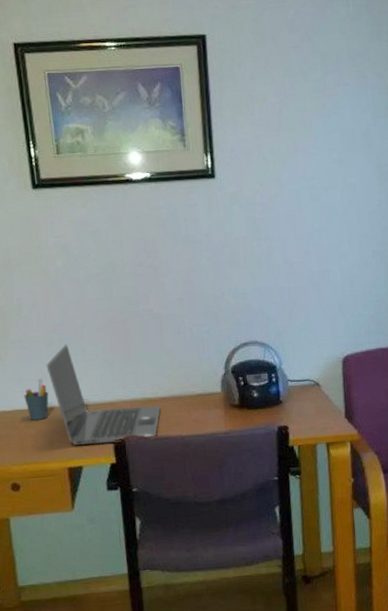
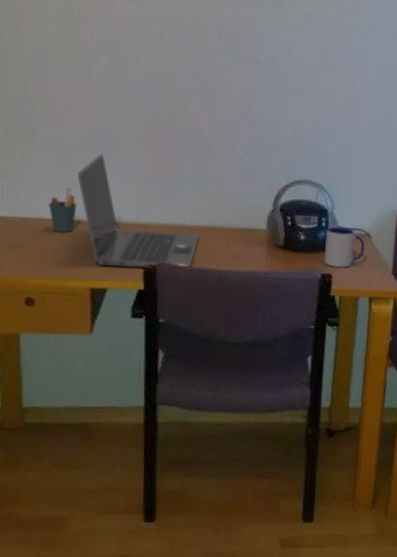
mug: none [277,380,316,419] -> present [324,226,365,267]

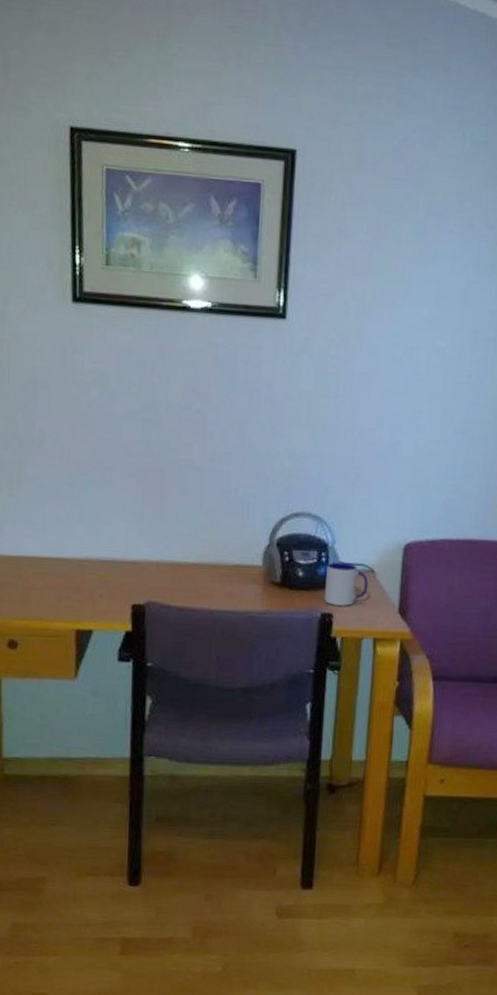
pen holder: present [49,187,77,233] -> none [34,524,63,571]
laptop: present [77,153,199,270] -> none [64,488,190,610]

